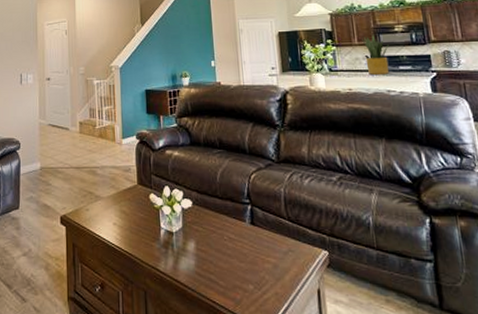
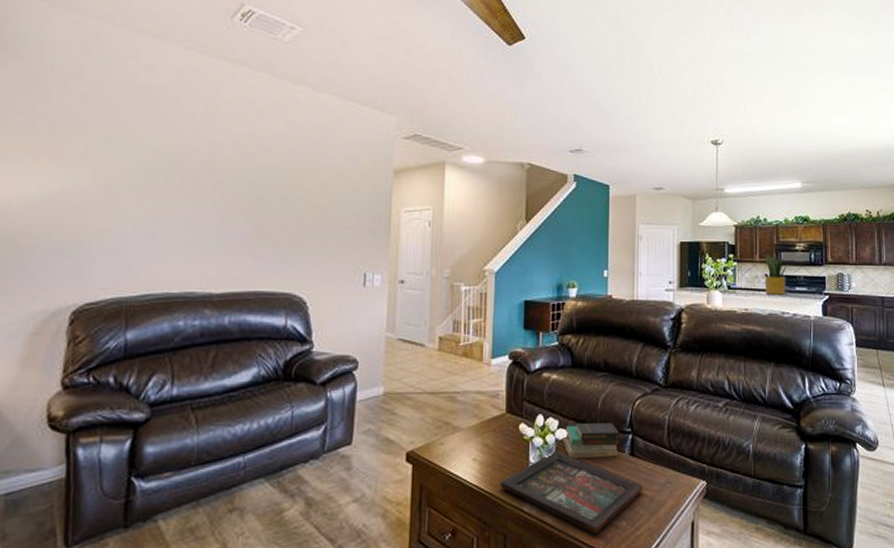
decorative tray: none [137,218,267,296] -> present [500,451,644,535]
books: none [188,194,241,225] -> present [563,423,621,458]

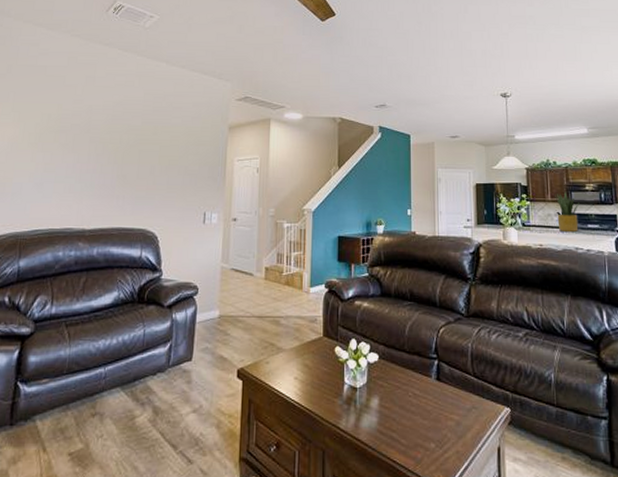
decorative tray: present [500,451,644,535] -> none [318,373,450,455]
books: present [563,423,621,458] -> none [375,348,427,381]

